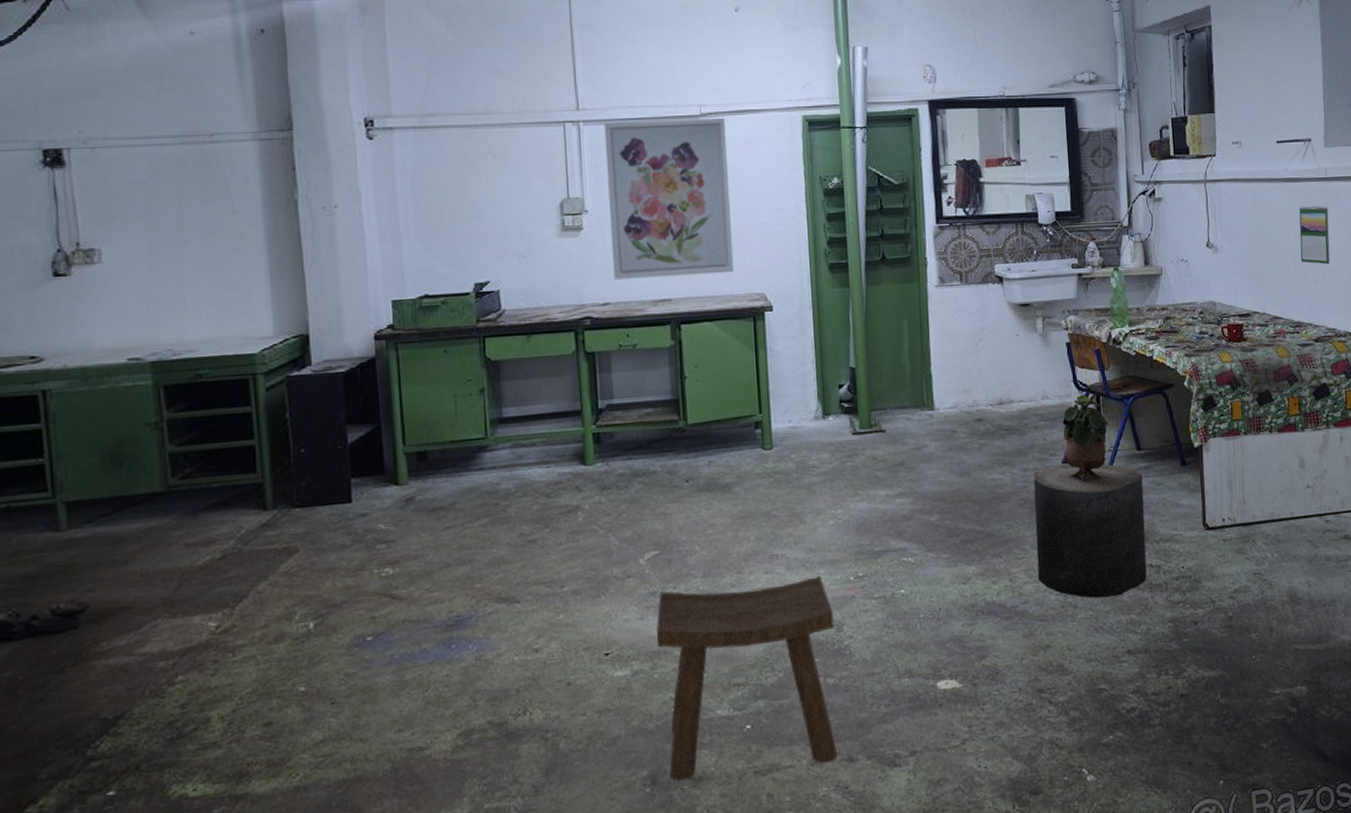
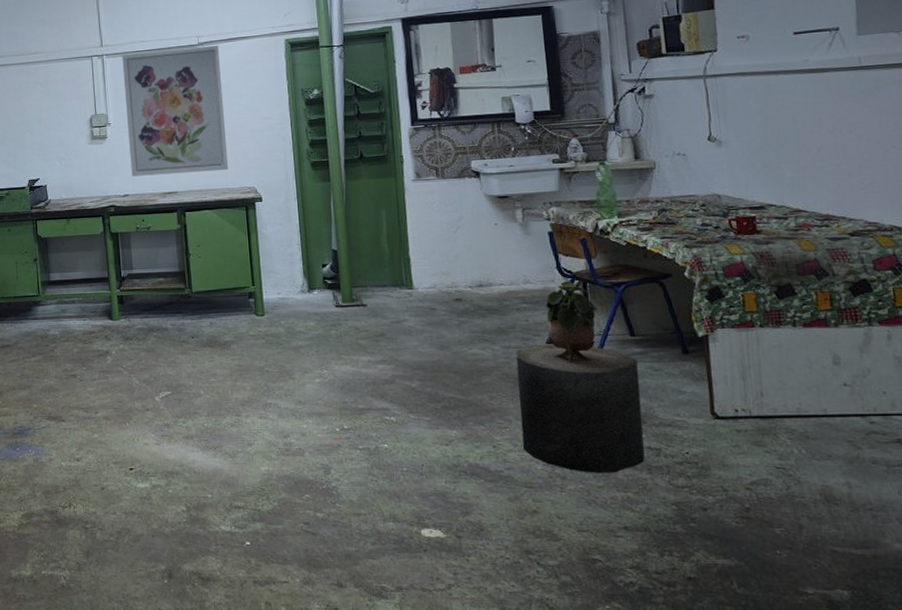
stool: present [657,576,837,781] -> none [170,424,327,584]
calendar: present [1299,205,1330,265] -> none [825,96,869,156]

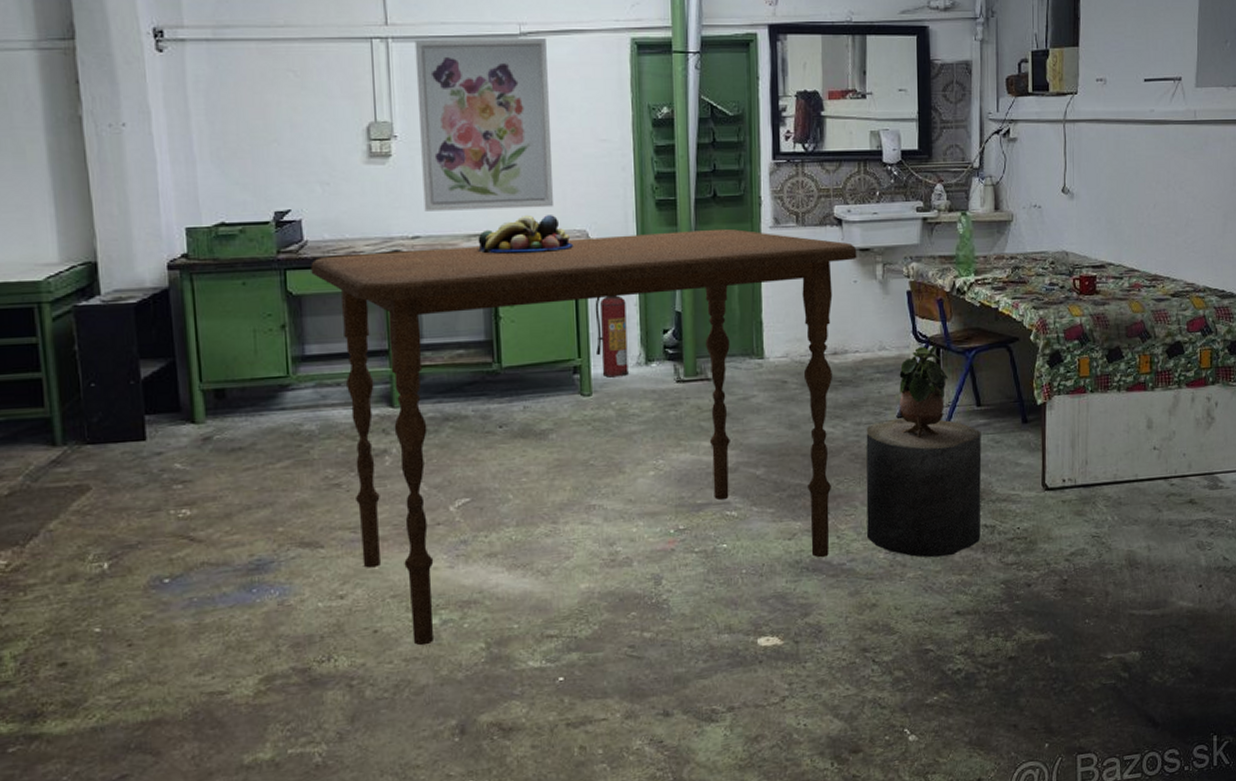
dining table: none [53,183,497,503] -> present [311,228,857,646]
fruit bowl: none [171,176,245,207] -> present [478,214,573,254]
fire extinguisher: none [264,237,294,302] -> present [595,295,629,378]

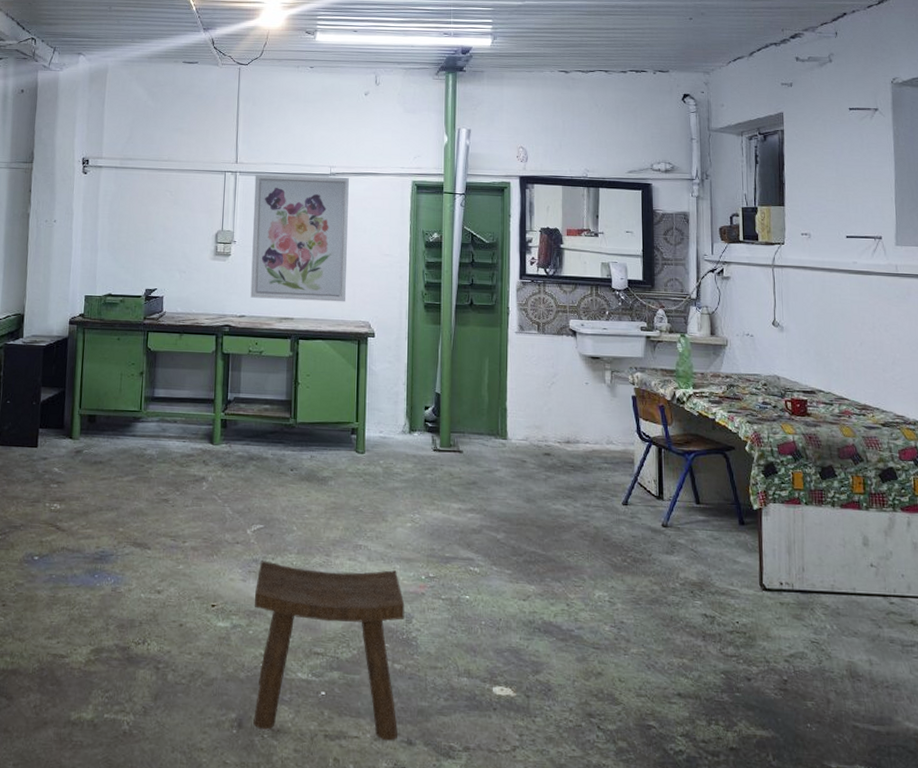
dining table: present [311,228,857,646] -> none [165,324,589,644]
stool: none [467,528,652,731] -> present [253,560,405,741]
fruit bowl: present [478,214,573,254] -> none [287,306,358,336]
fire extinguisher: present [595,295,629,378] -> none [371,375,396,441]
stool: present [866,418,982,558] -> none [594,505,701,639]
potted plant: present [899,346,949,439] -> none [625,445,670,526]

